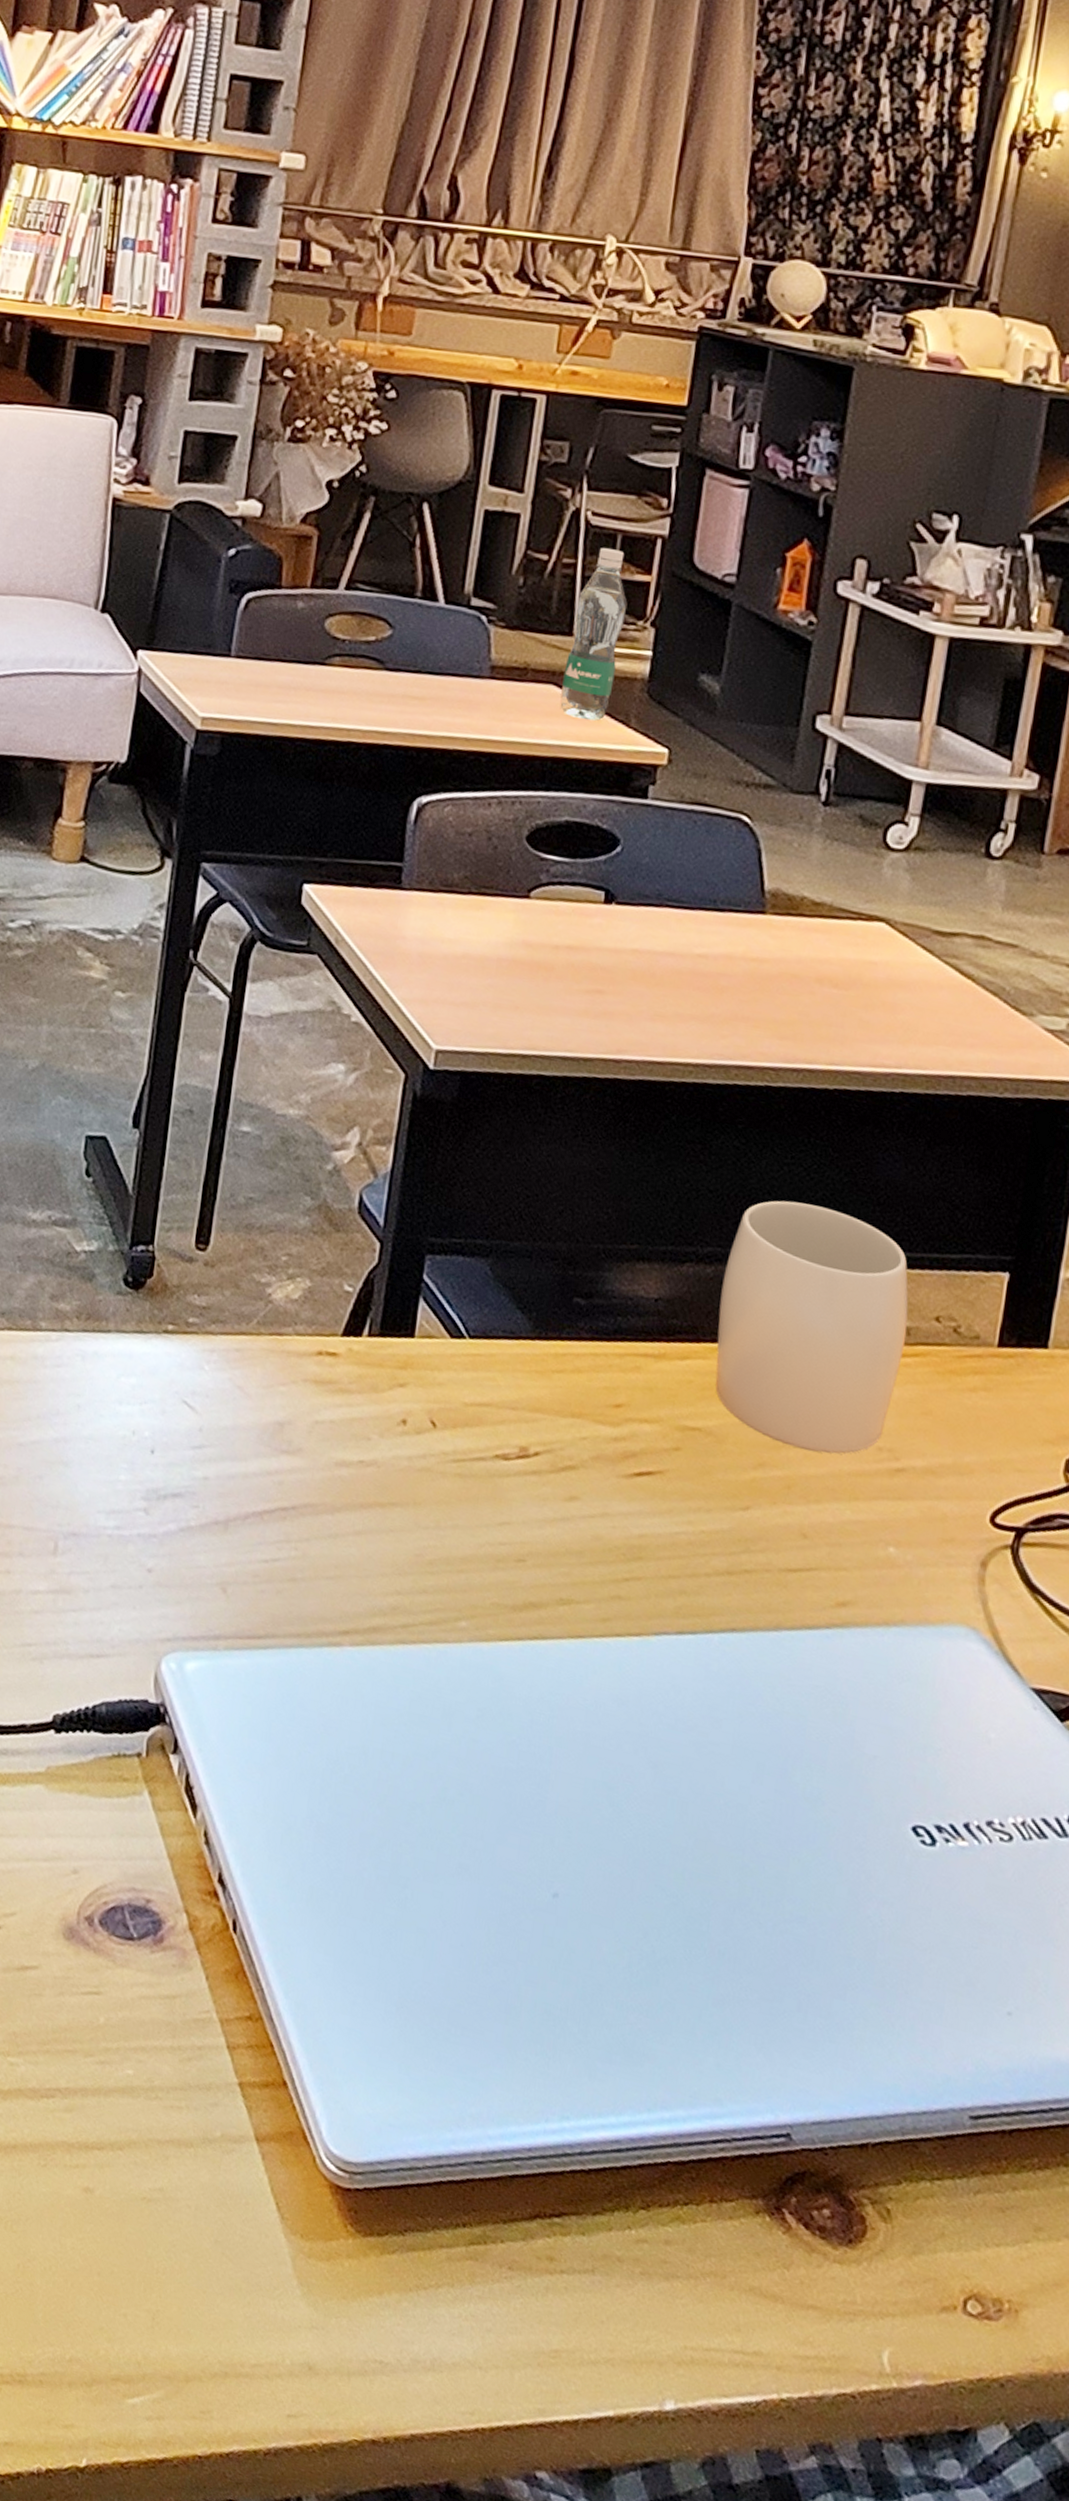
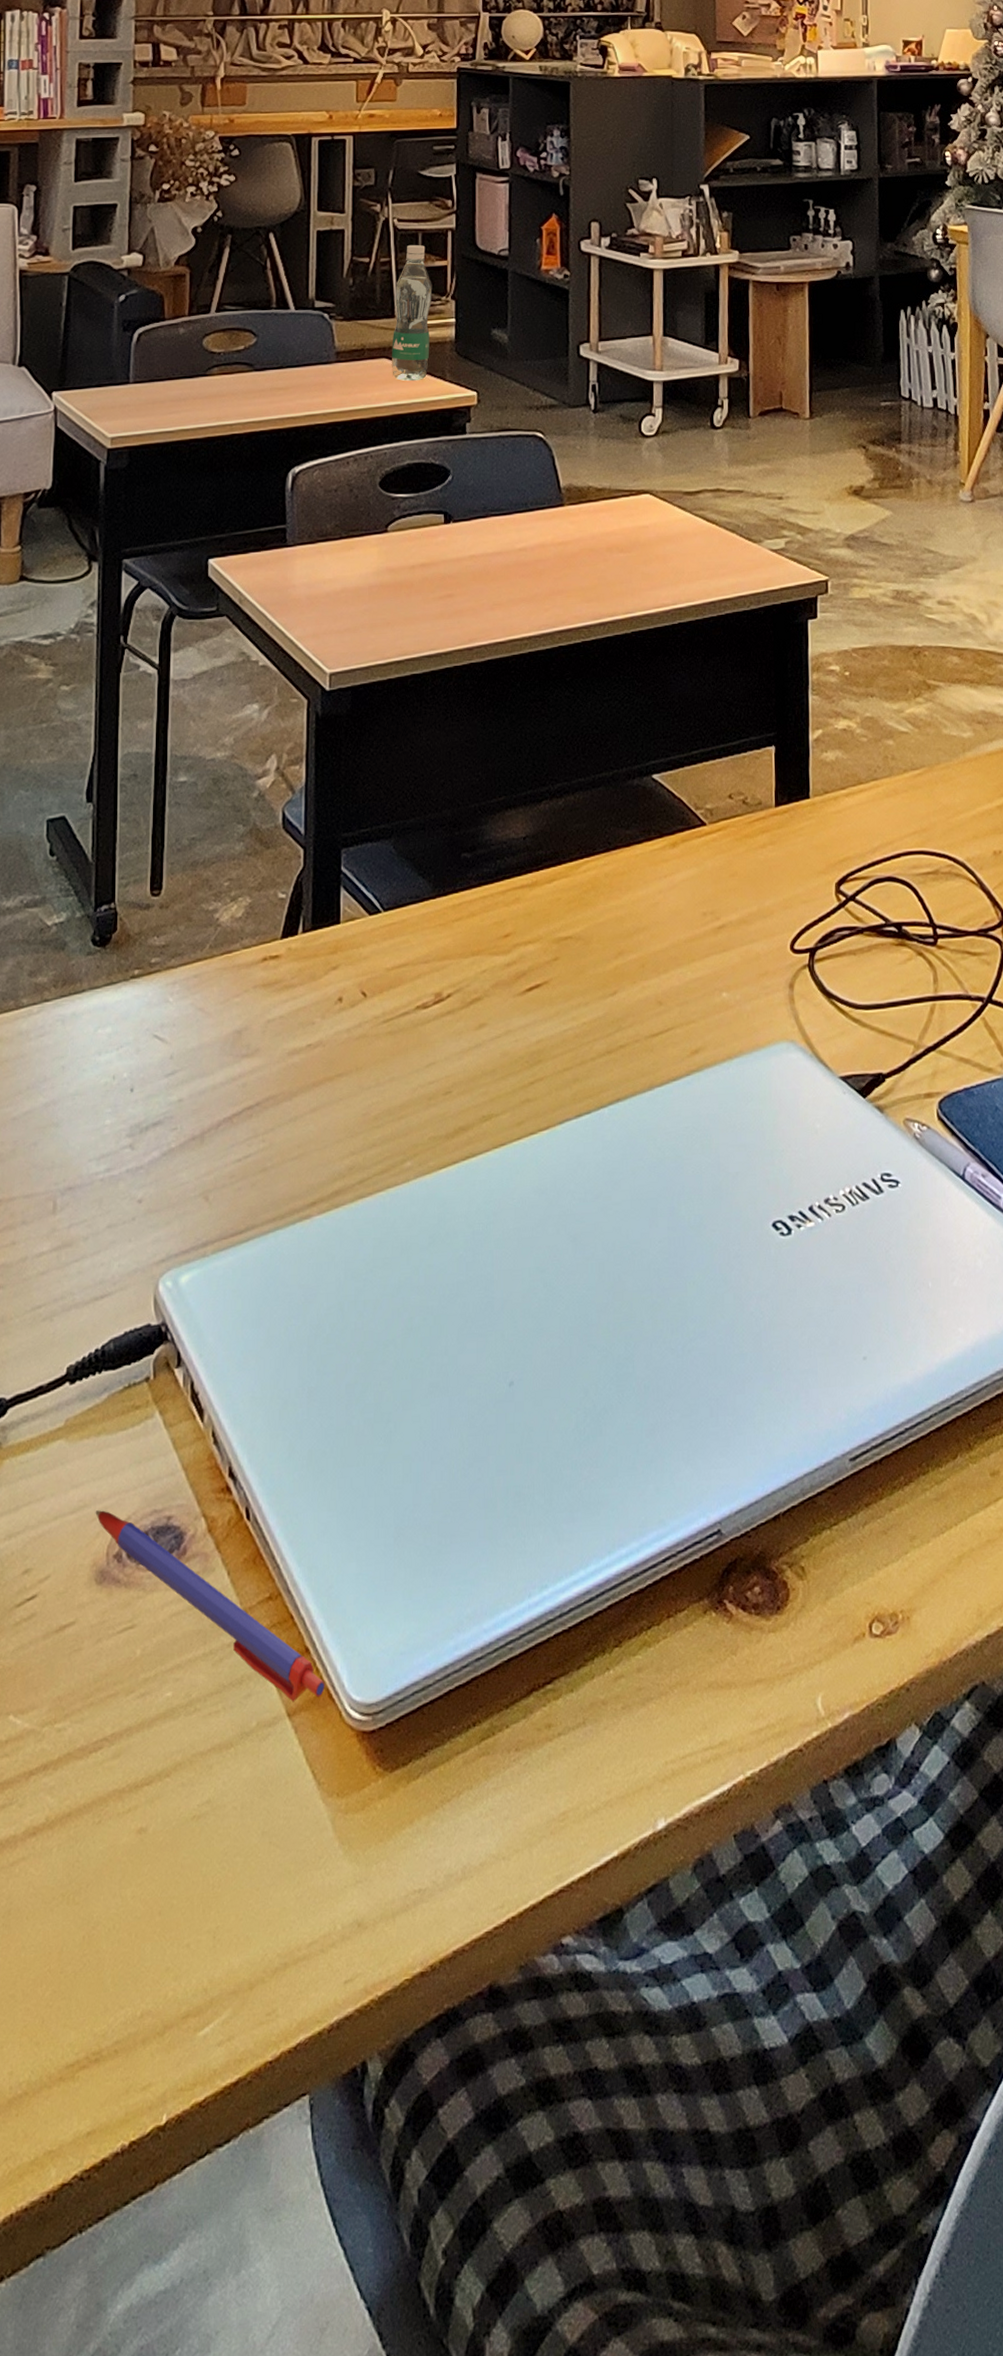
pen: none [69,1867,301,2135] -> present [95,1510,325,1702]
mug: present [715,1200,909,1454] -> none [572,728,711,931]

